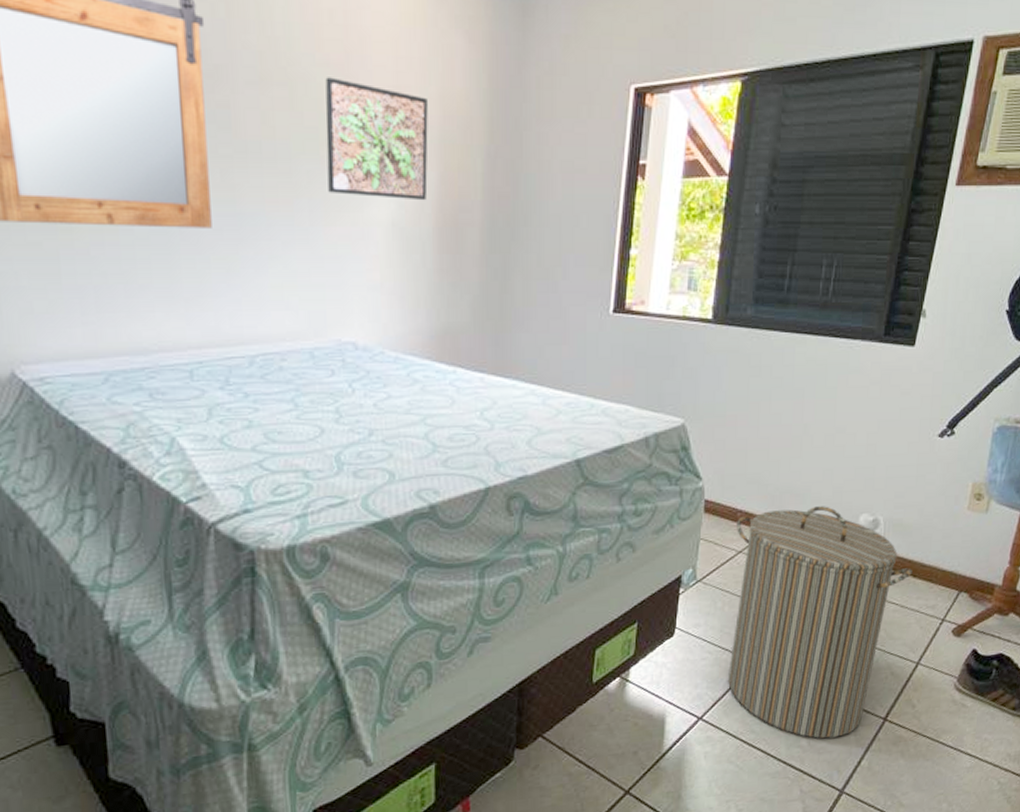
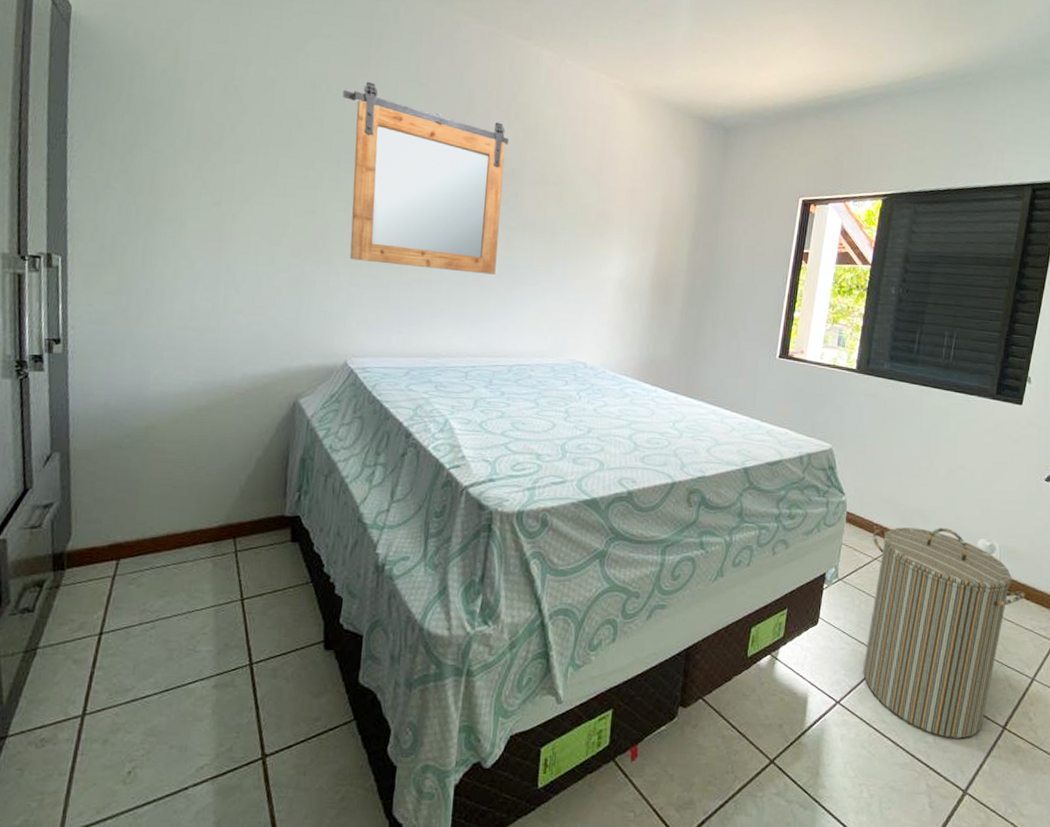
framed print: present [325,77,428,201] -> none [578,181,653,267]

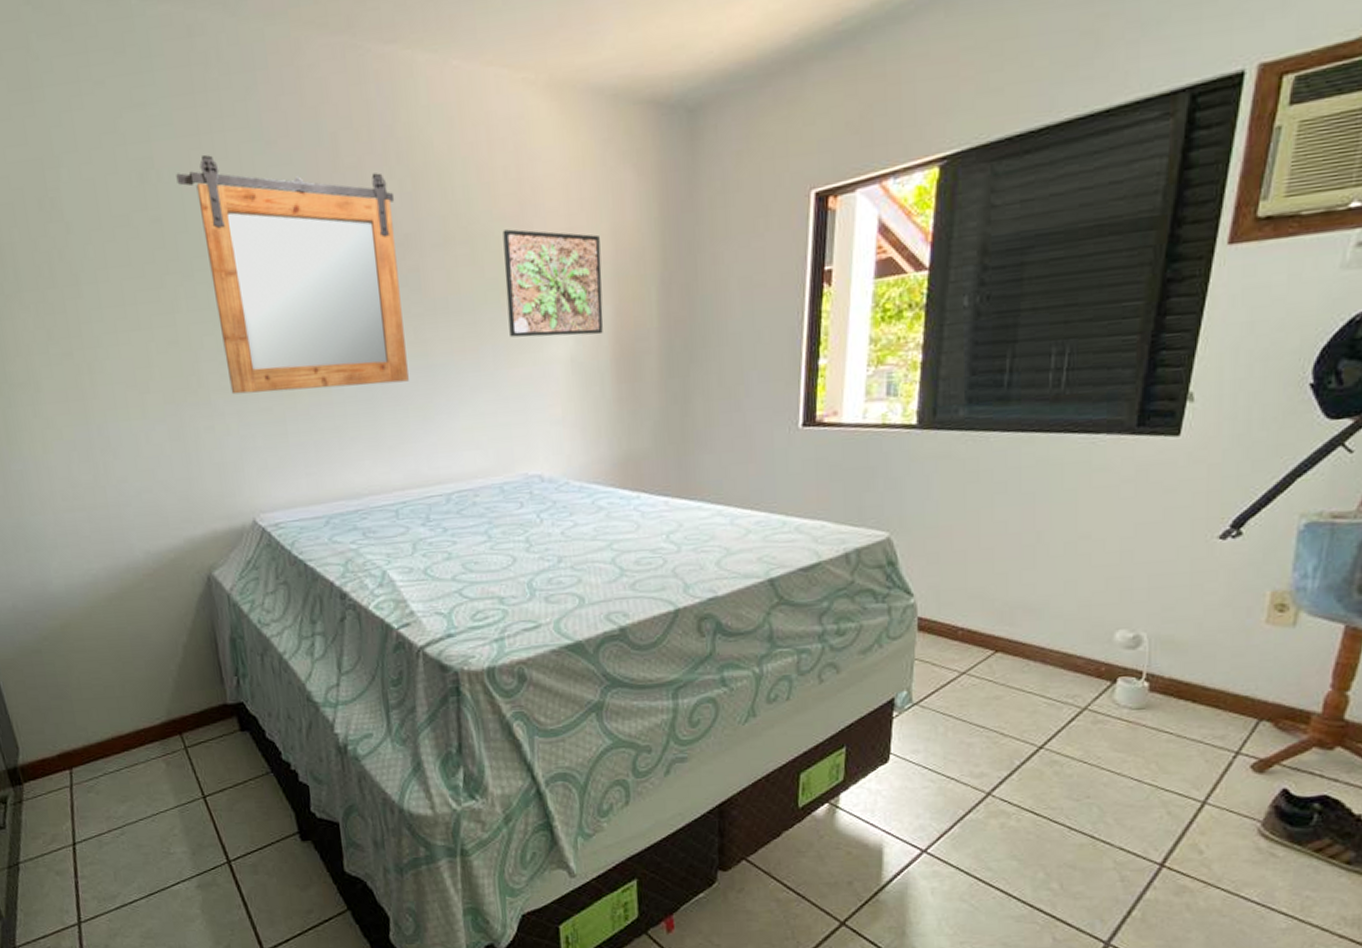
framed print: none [578,181,653,267] -> present [502,229,604,338]
laundry hamper: present [863,527,1026,738] -> none [956,621,1191,883]

